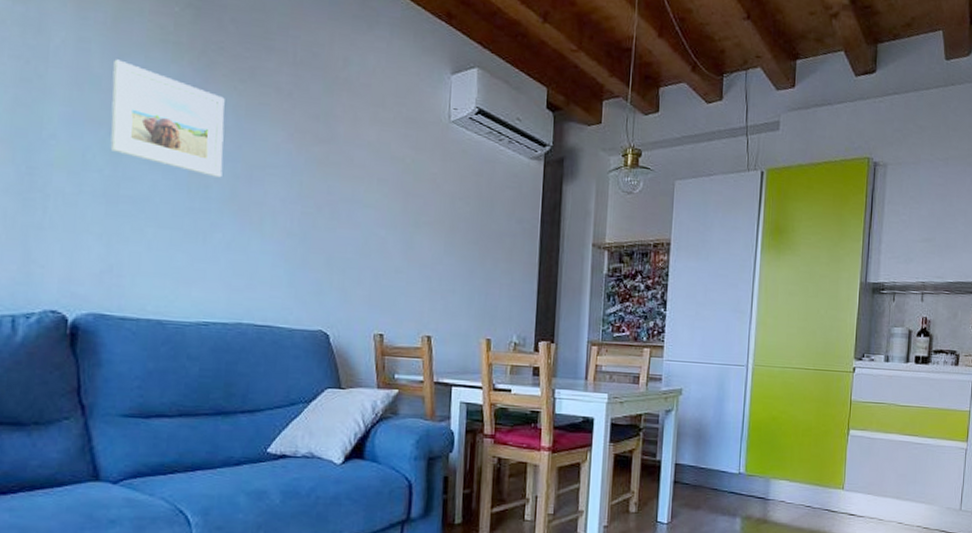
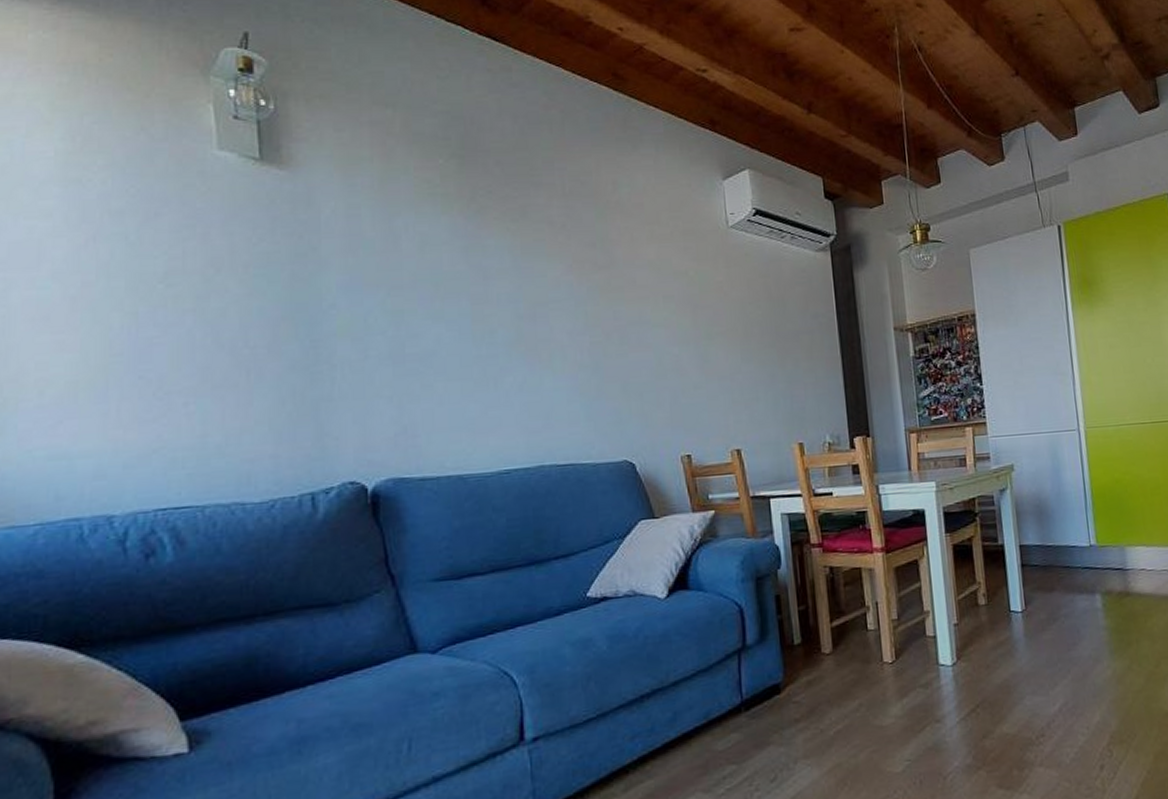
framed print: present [110,59,225,178] -> none [385,220,506,321]

